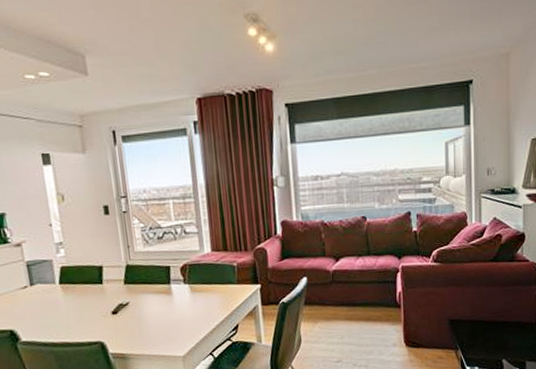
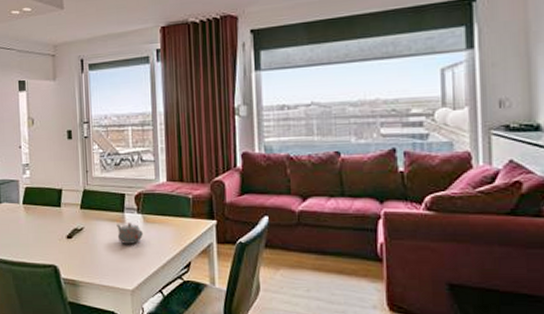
teapot: none [163,293,191,314] -> present [117,223,143,244]

